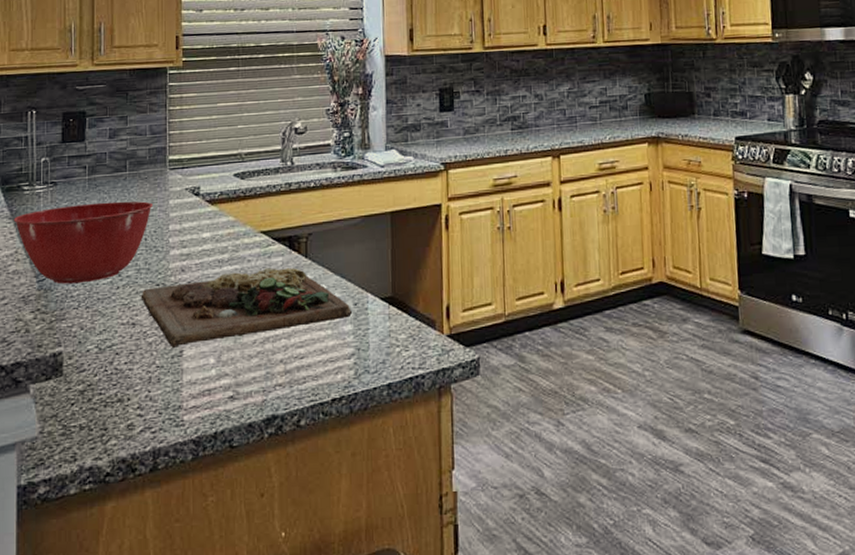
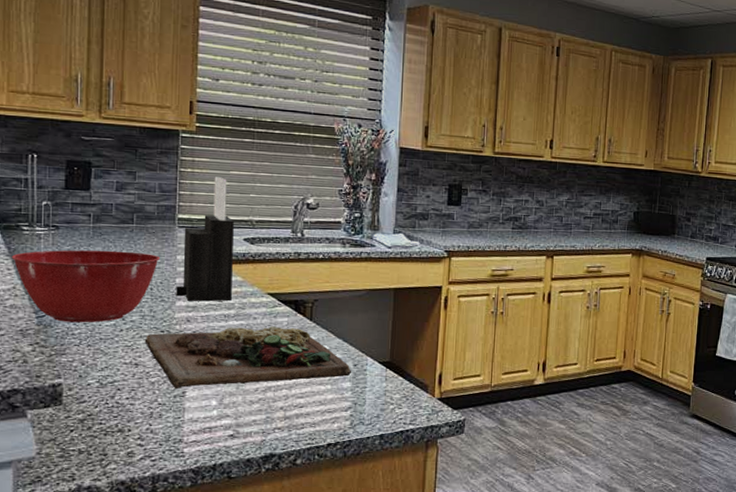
knife block: none [169,111,225,250] -> present [176,176,234,302]

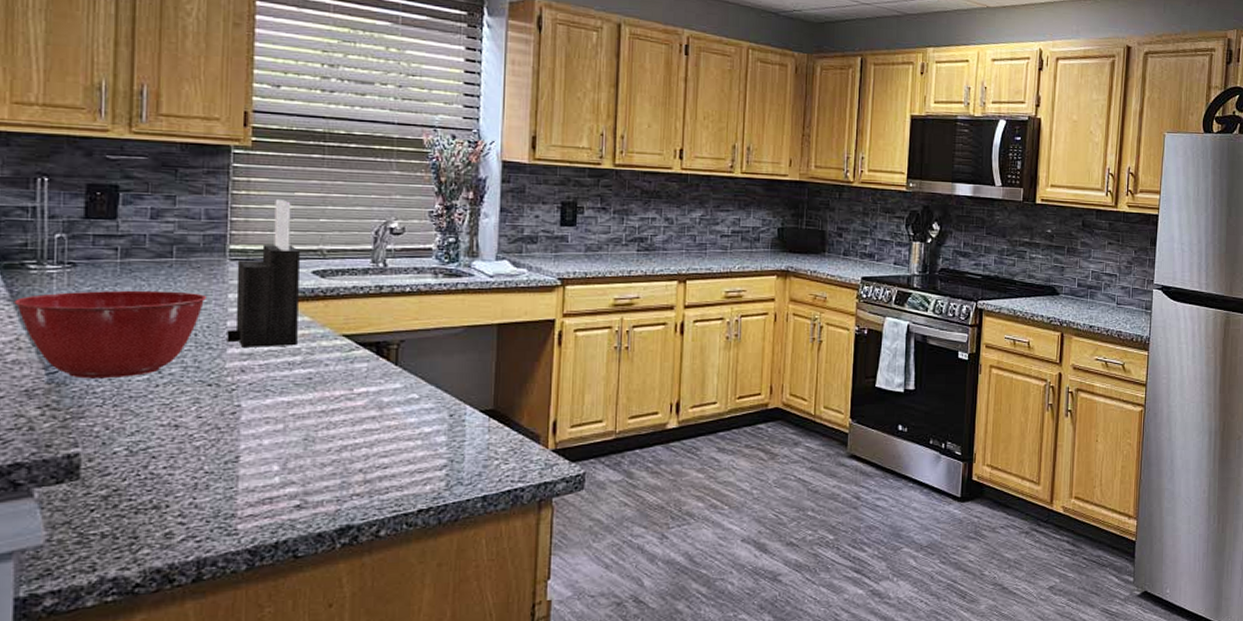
cutting board: present [144,326,352,390] -> none [187,374,448,454]

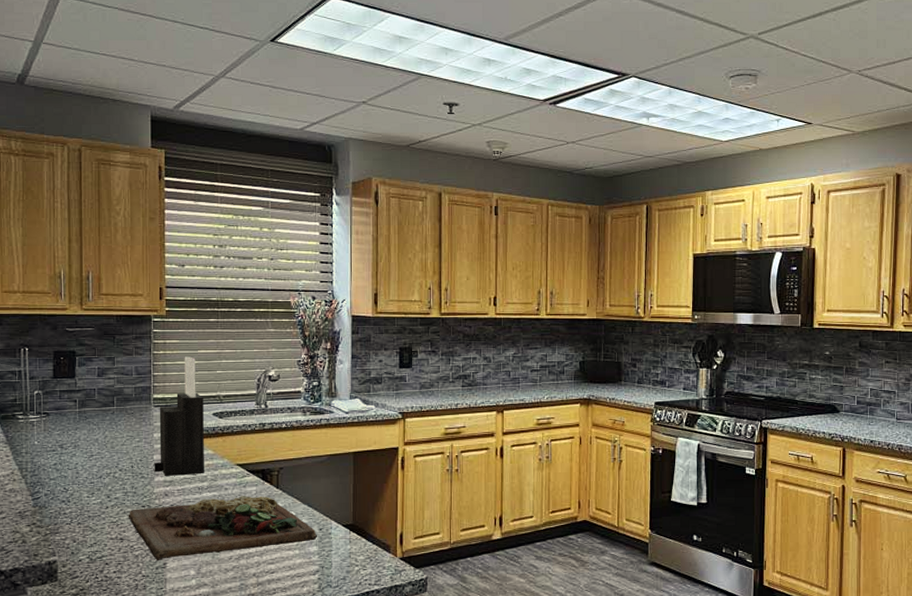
mixing bowl: present [14,290,206,379] -> none [9,432,138,503]
cutting board: none [187,374,448,454] -> present [128,496,318,562]

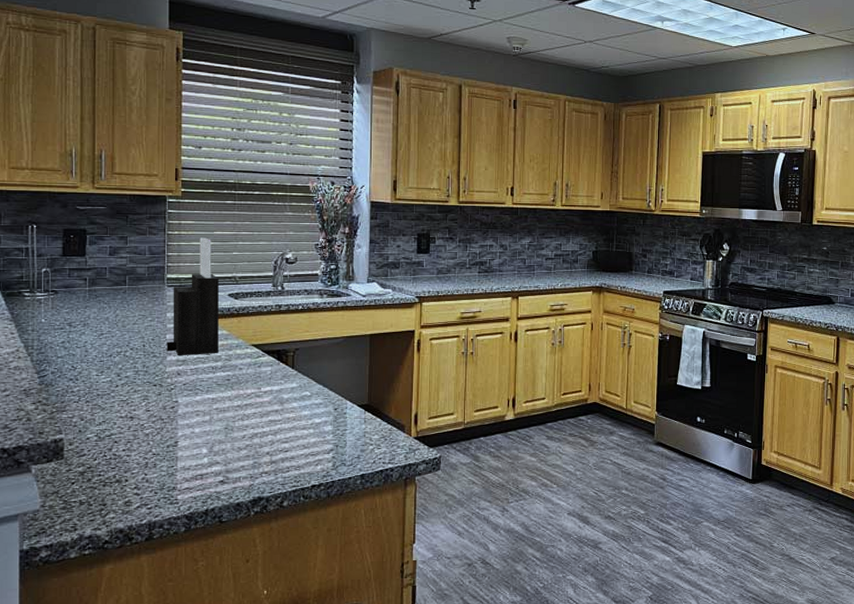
cutting board: present [128,496,318,562] -> none [138,376,333,440]

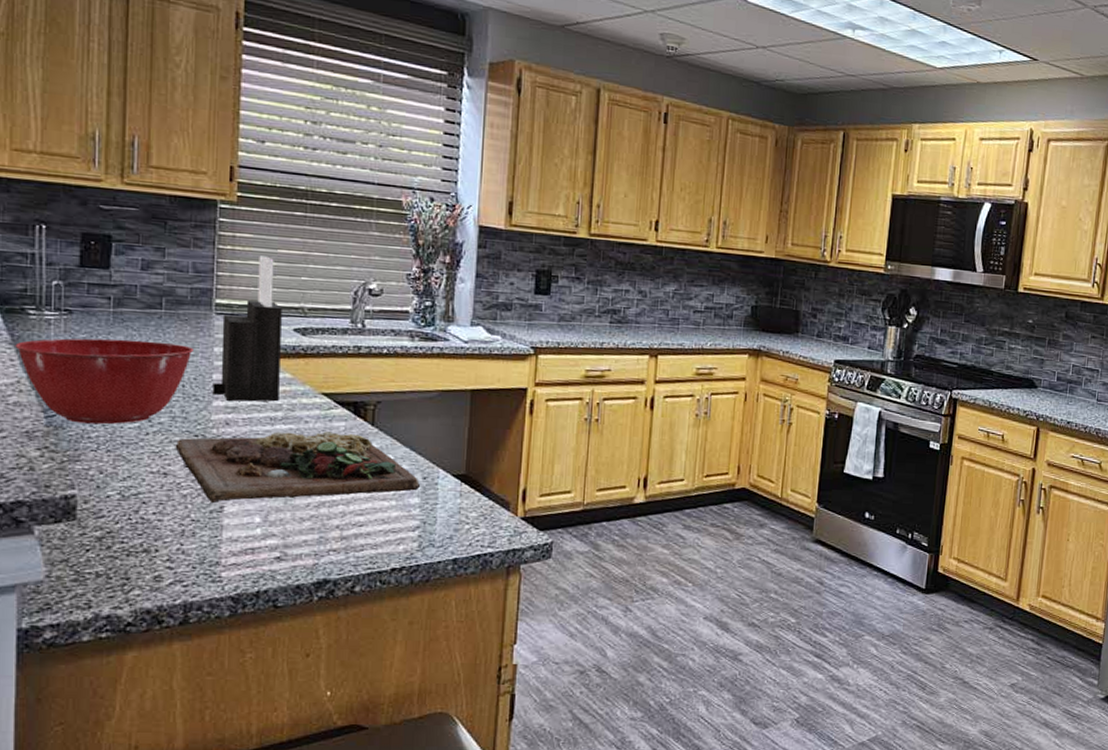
mixing bowl: none [14,311,151,381] -> present [15,338,193,425]
cutting board: none [138,376,333,440] -> present [175,431,421,504]

